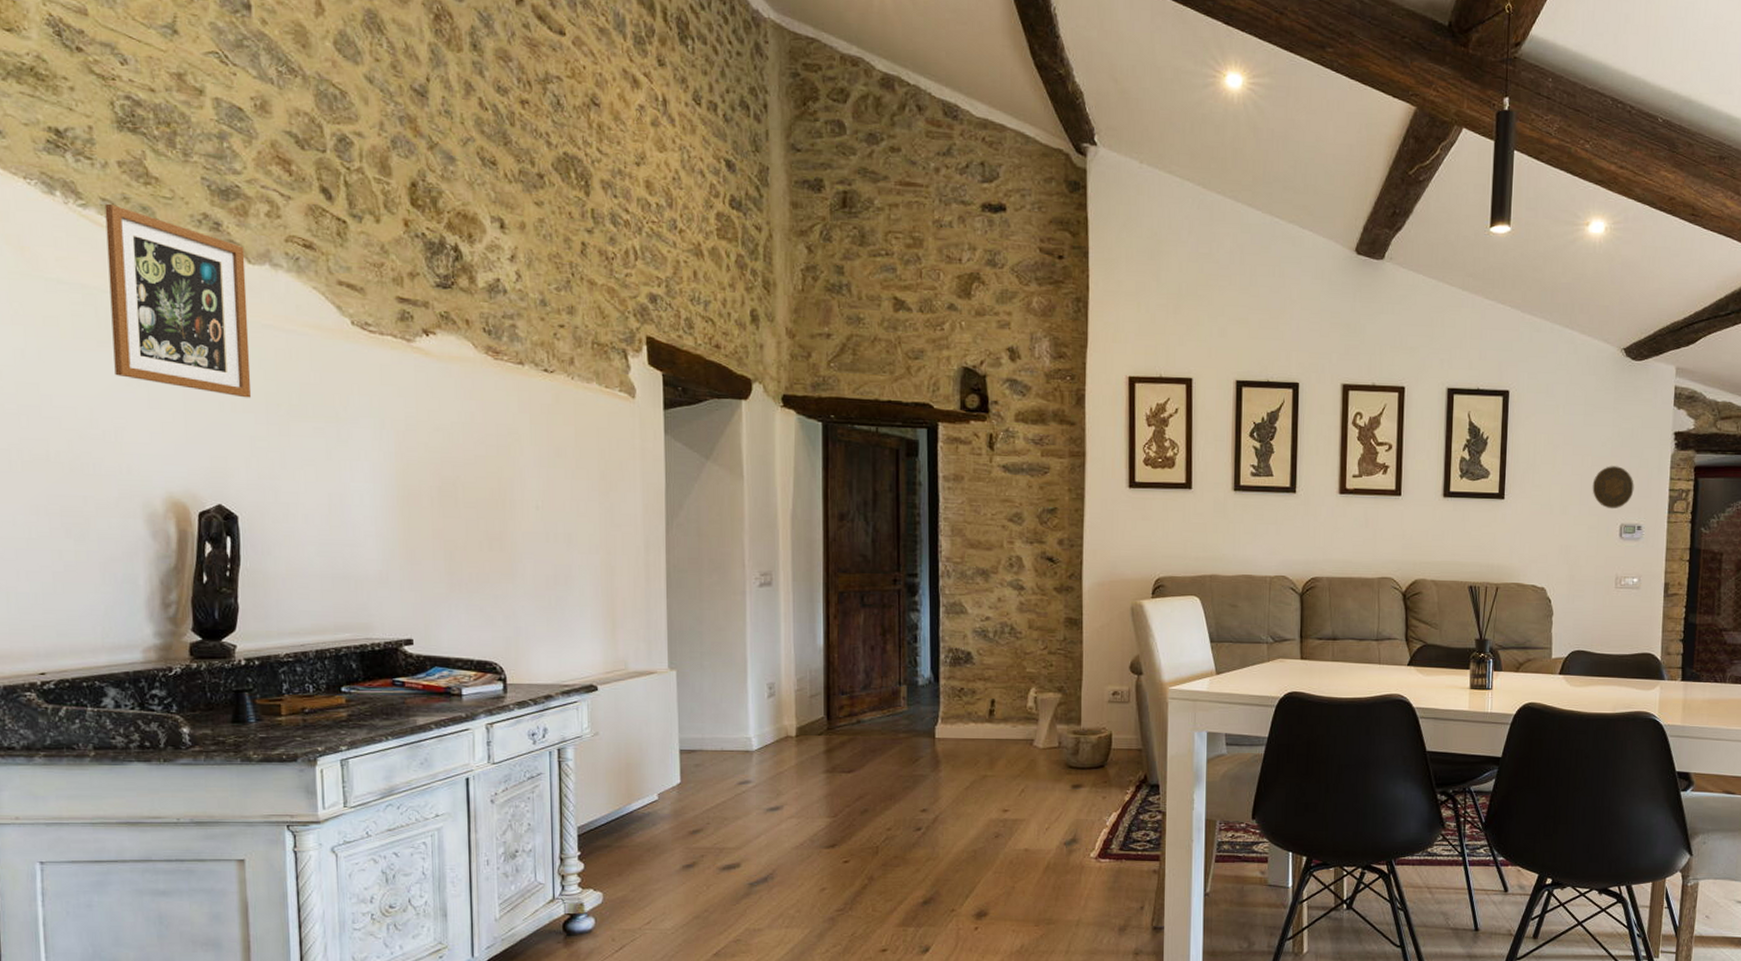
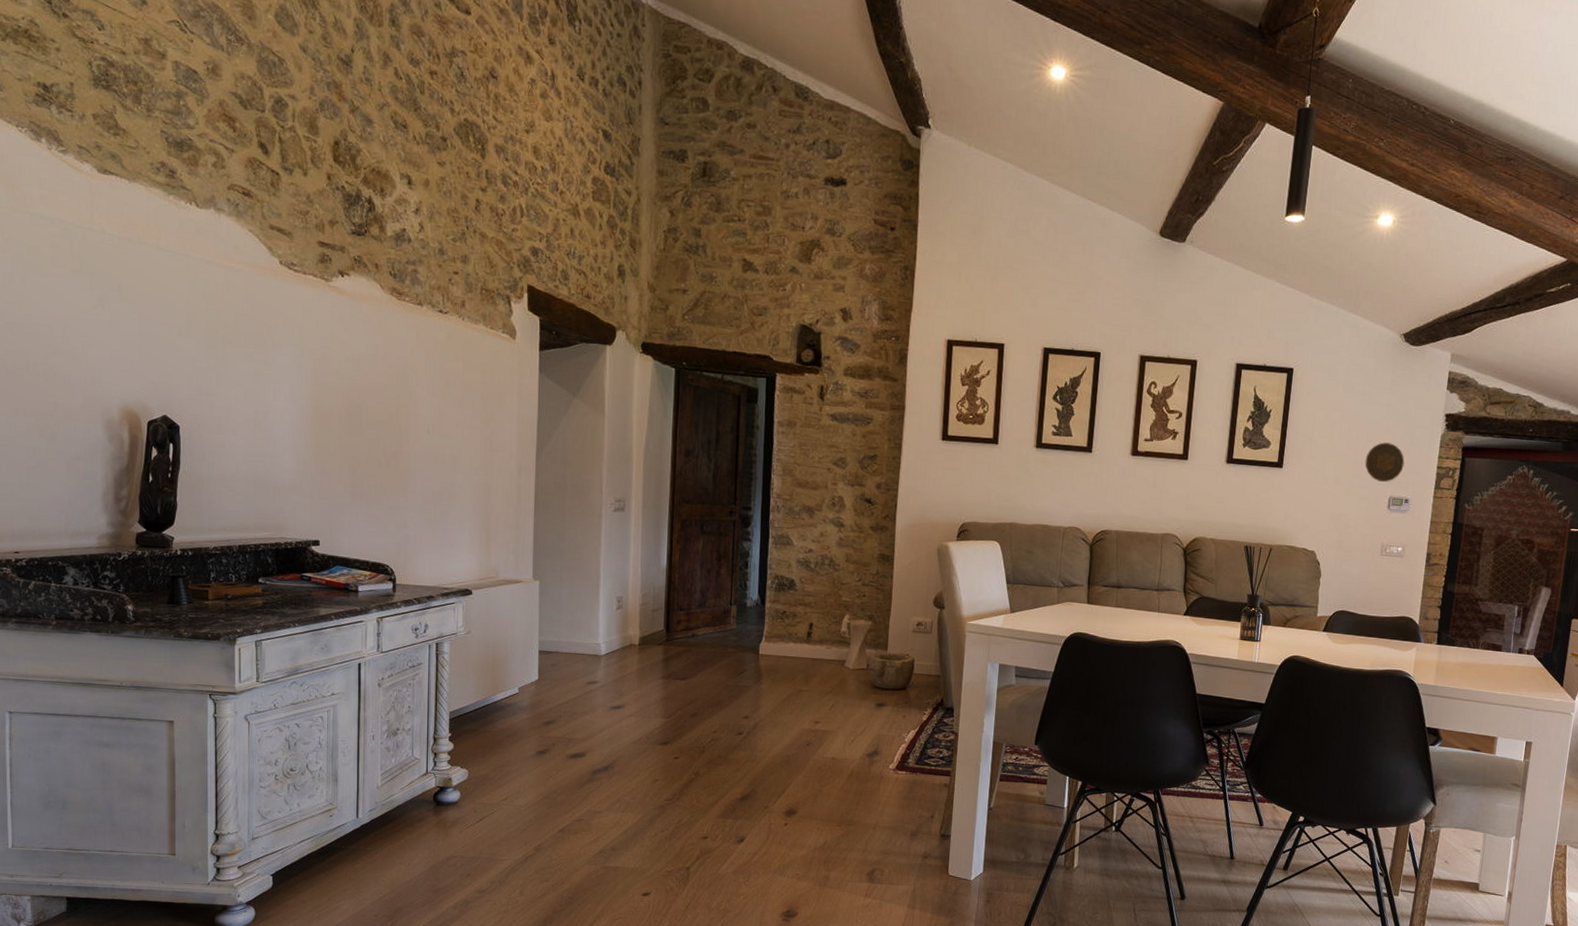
picture frame: present [104,203,252,398] -> none [81,150,195,325]

